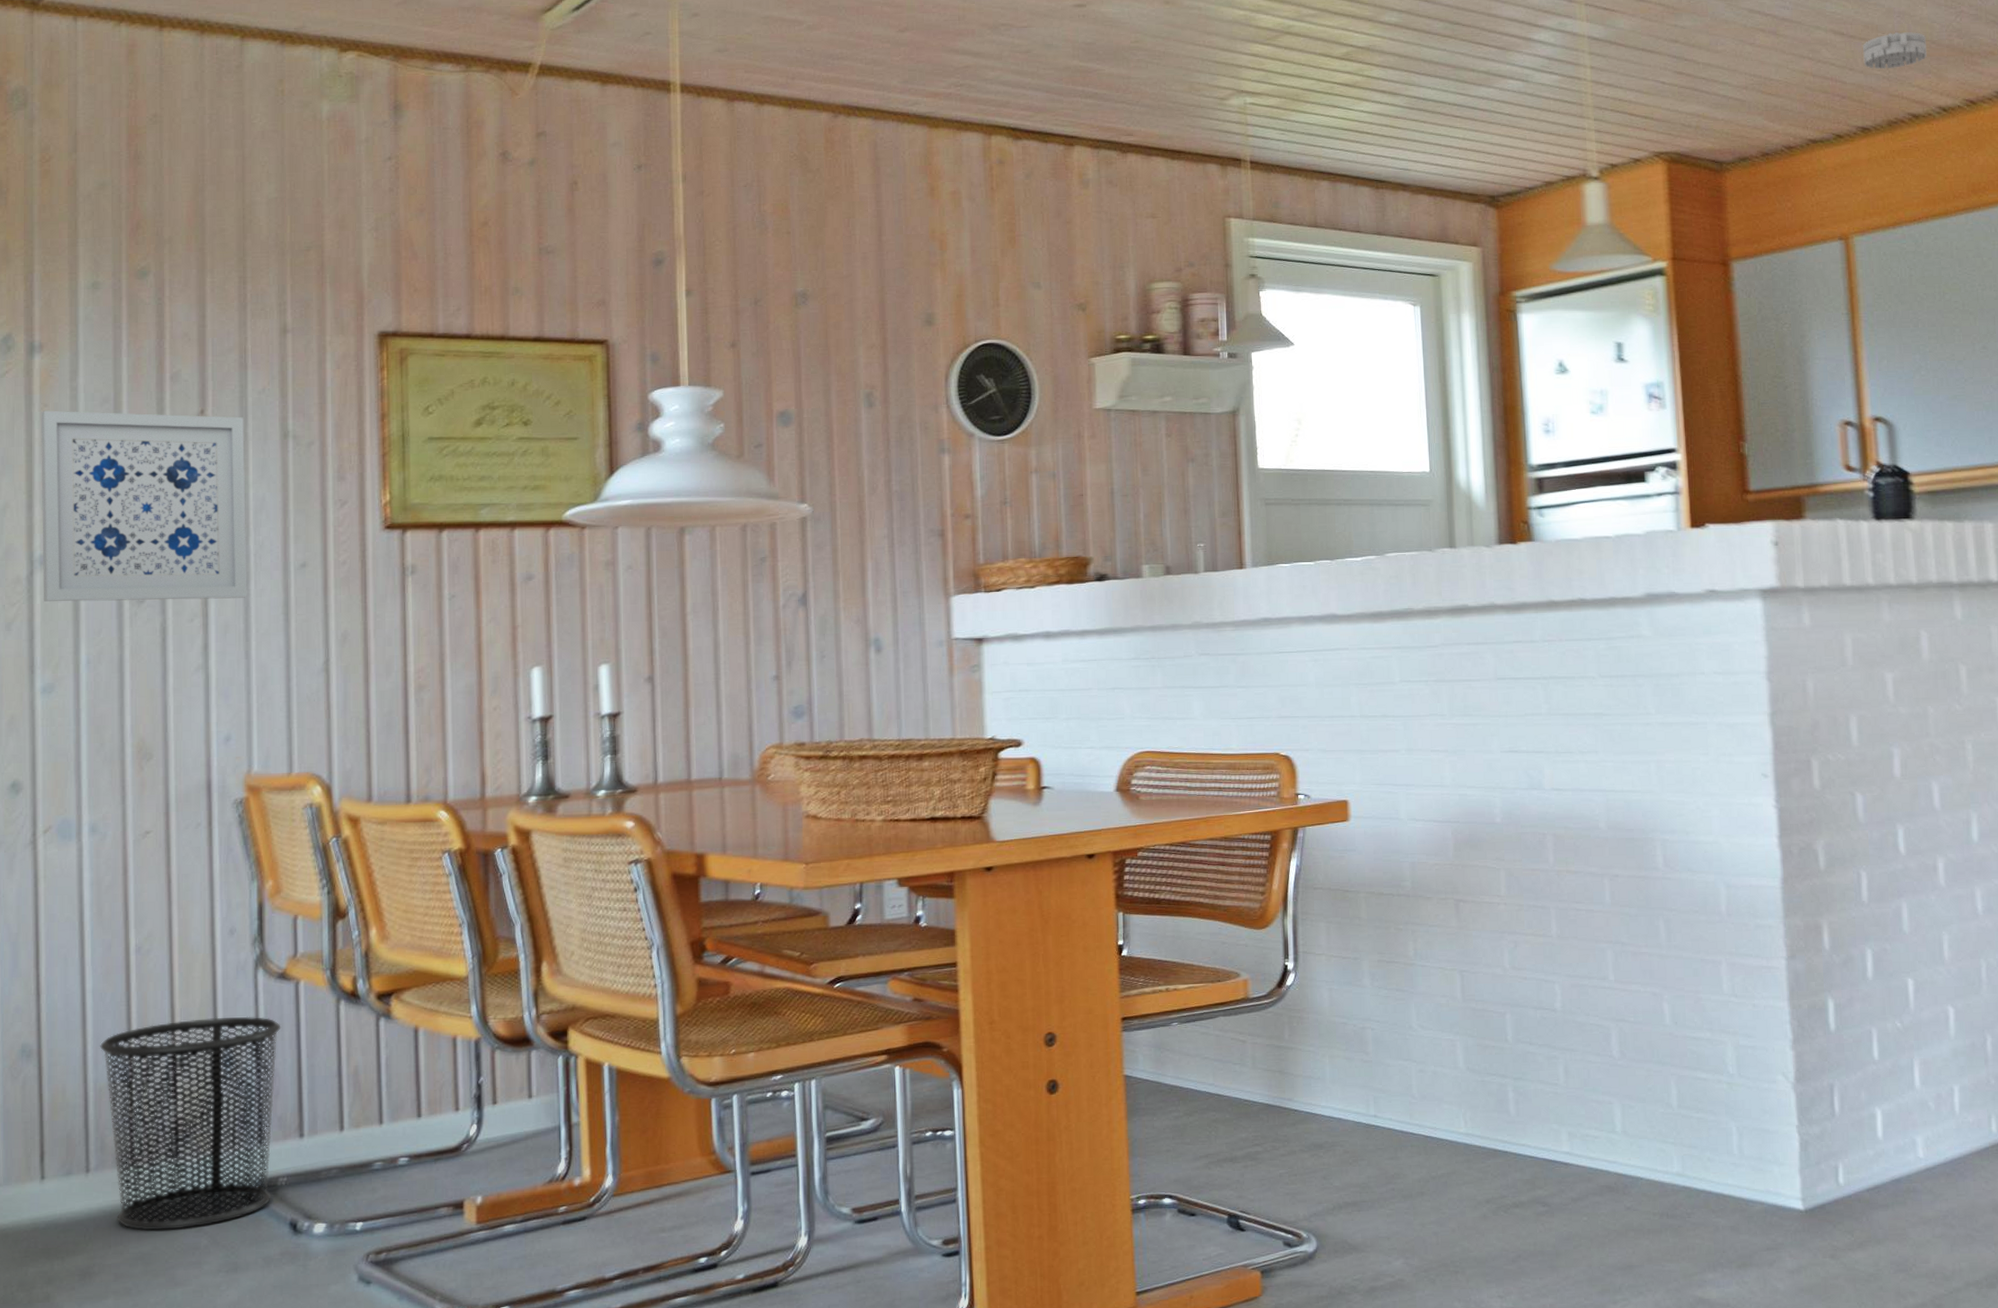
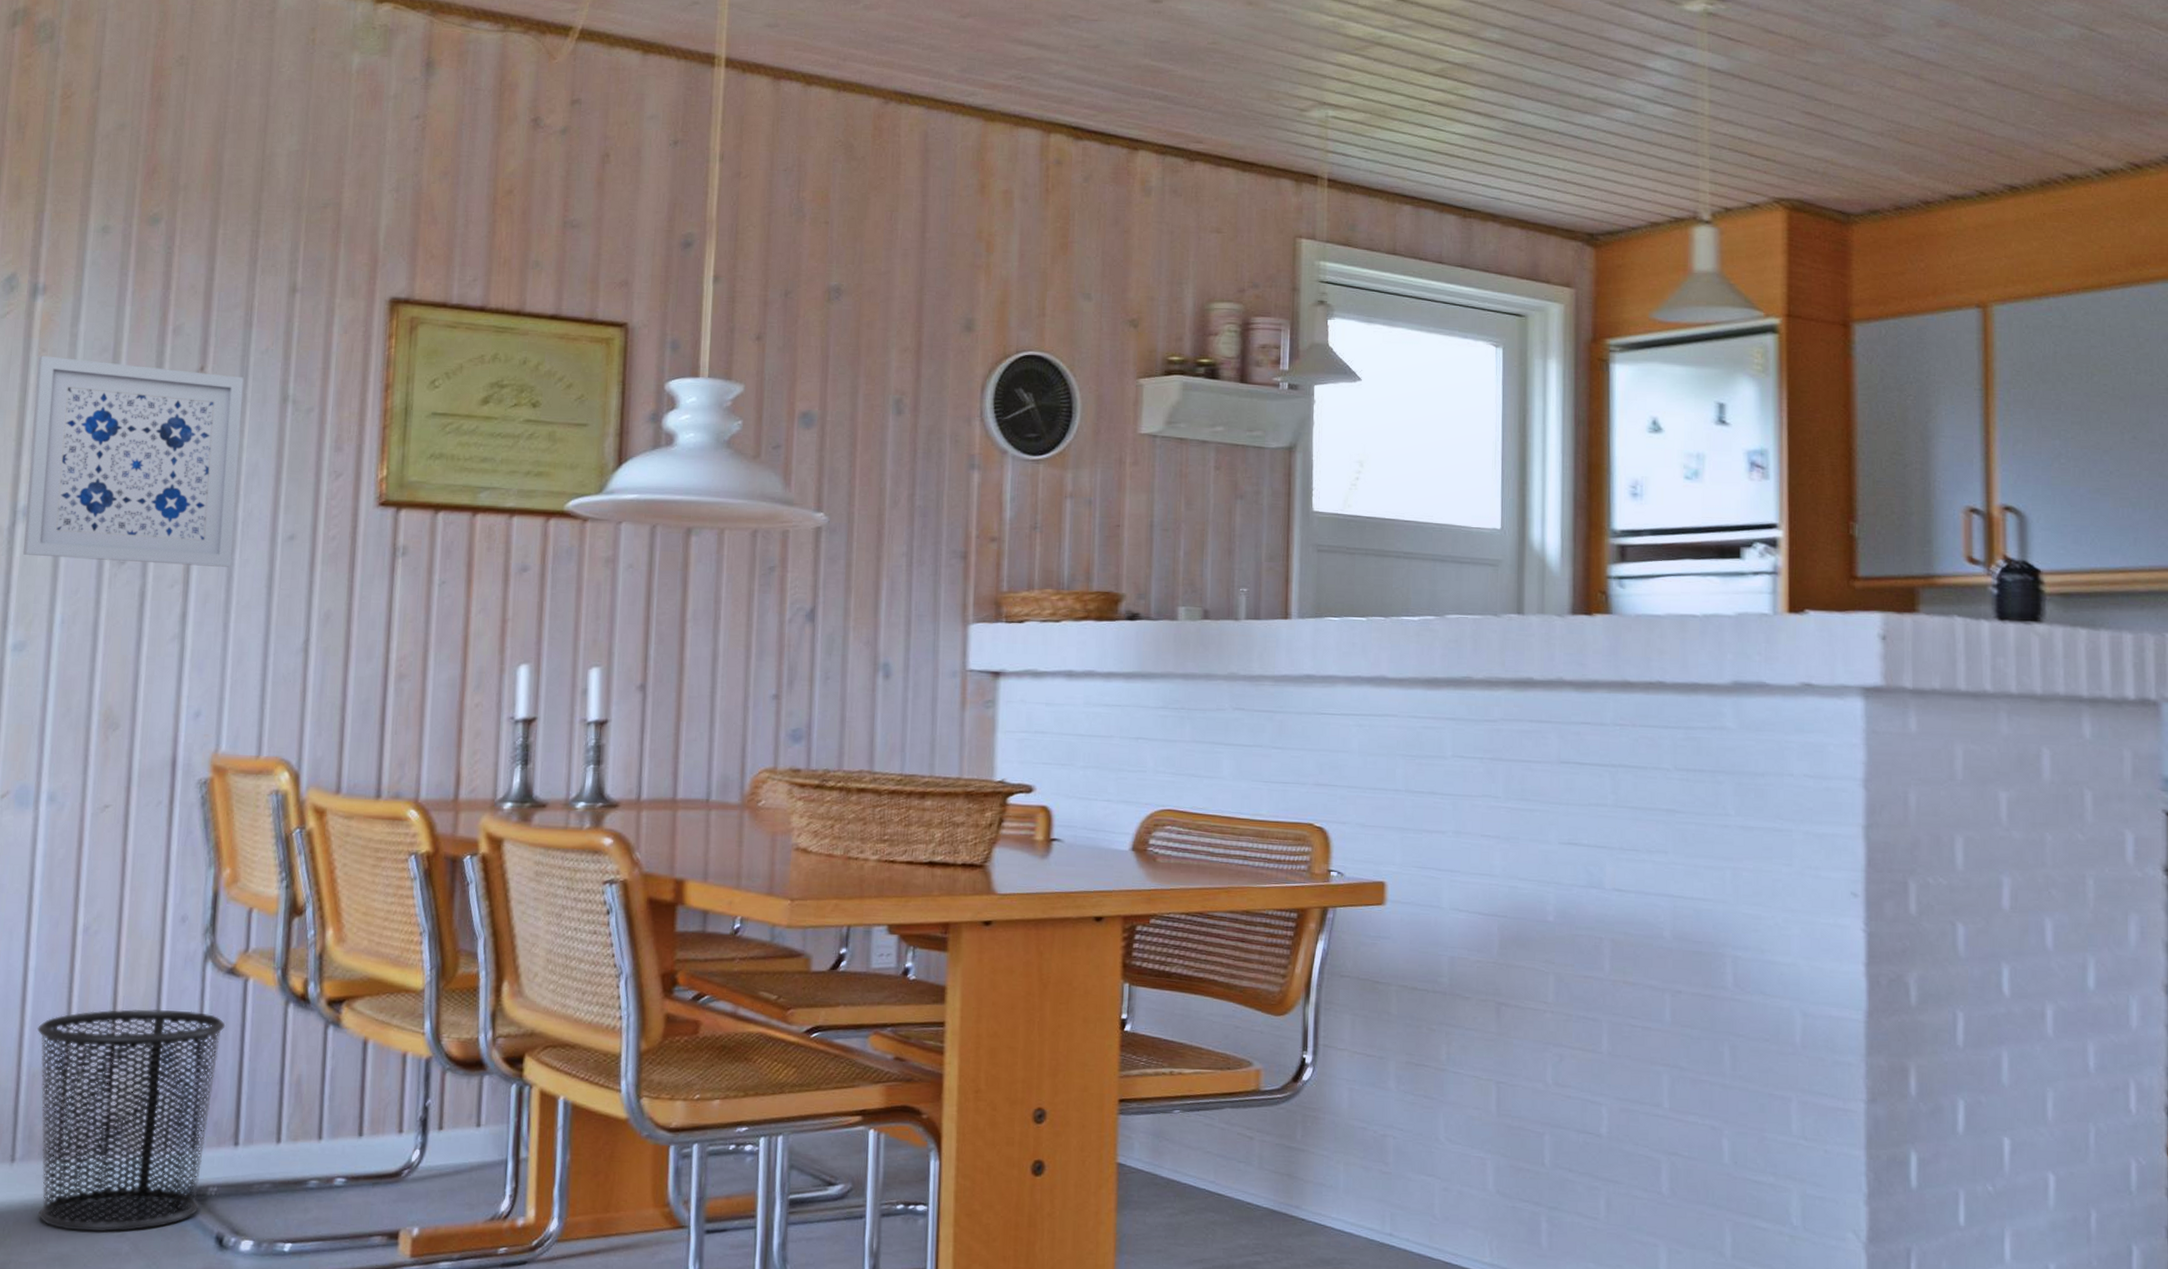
smoke detector: present [1862,31,1927,70] -> none [2015,83,2088,124]

